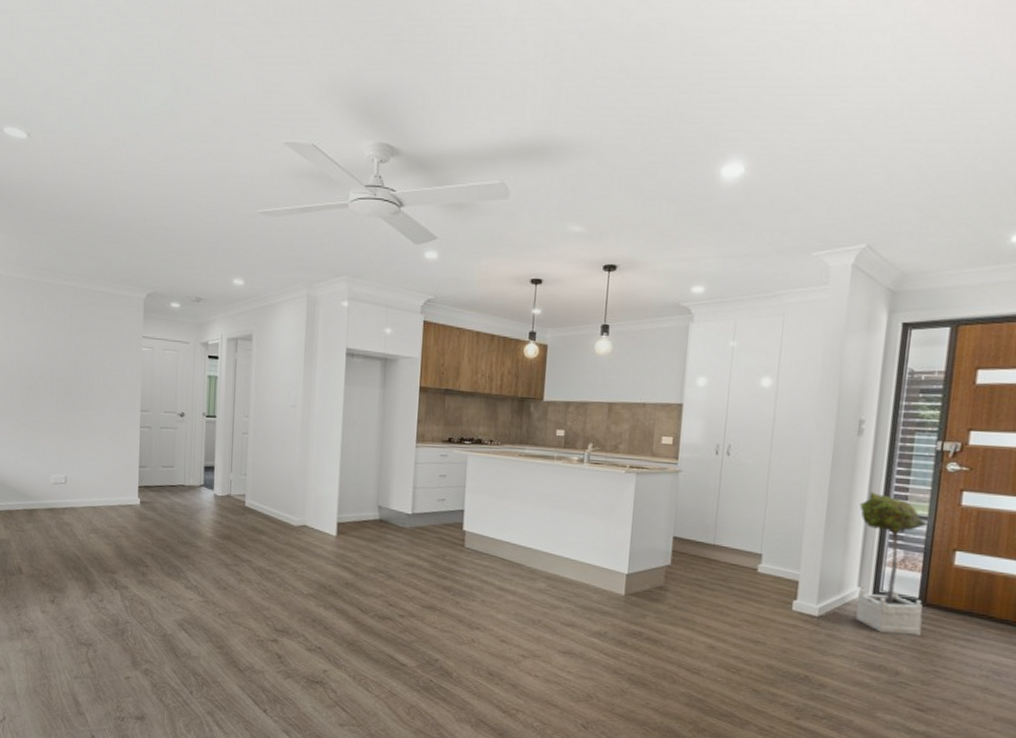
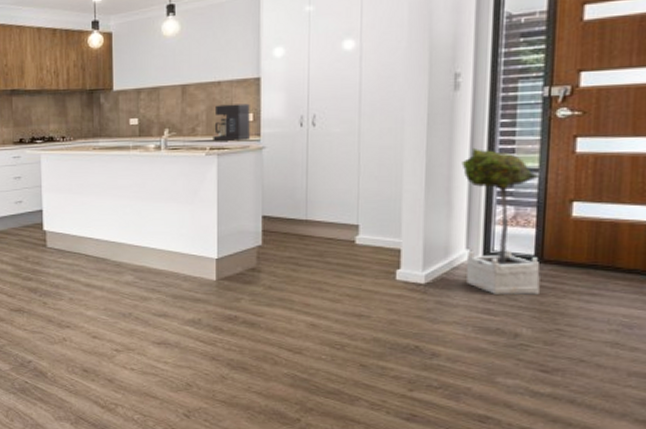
coffee maker: none [633,425,671,463] -> present [213,103,250,142]

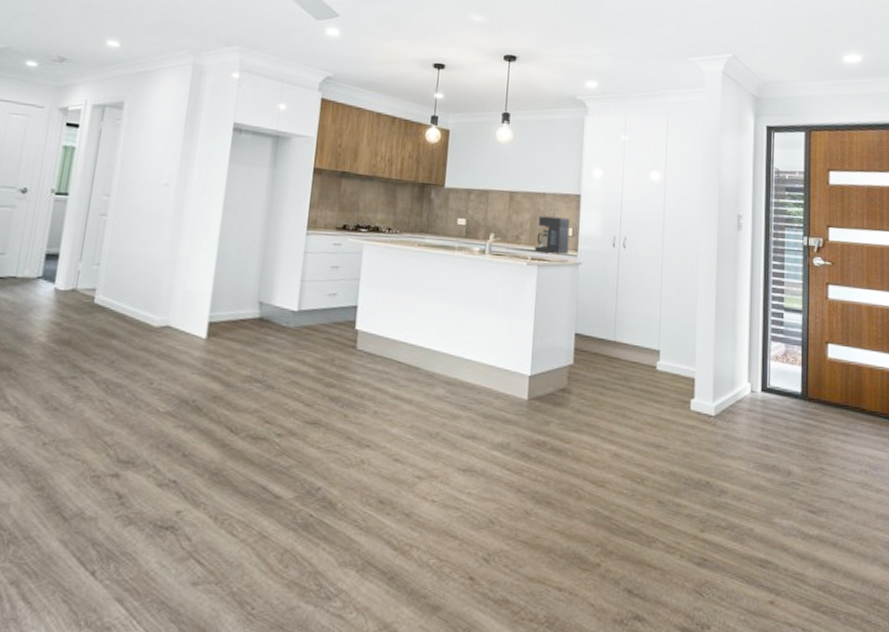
potted tree: present [461,147,541,295] -> none [744,284,806,432]

